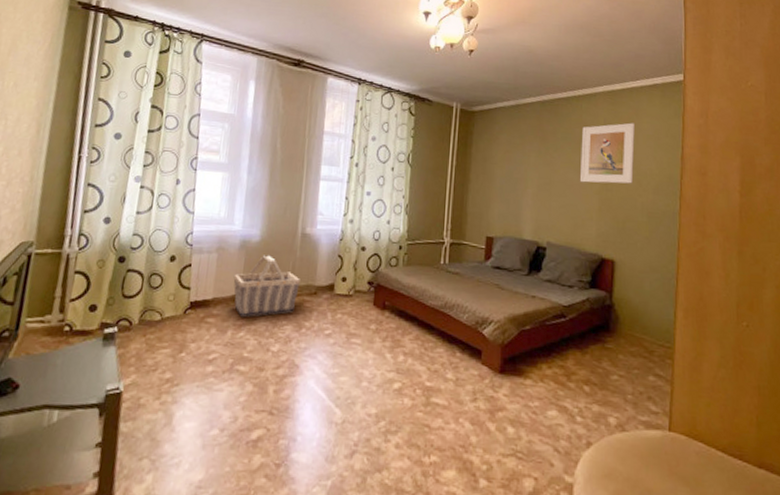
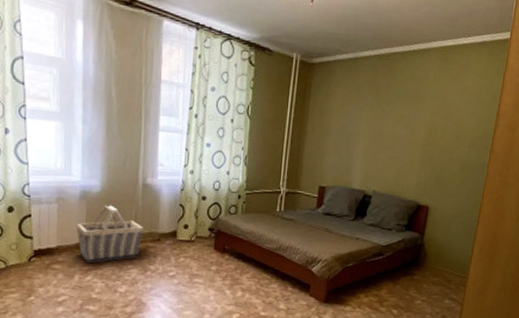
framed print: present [579,122,635,184] -> none [406,79,461,138]

